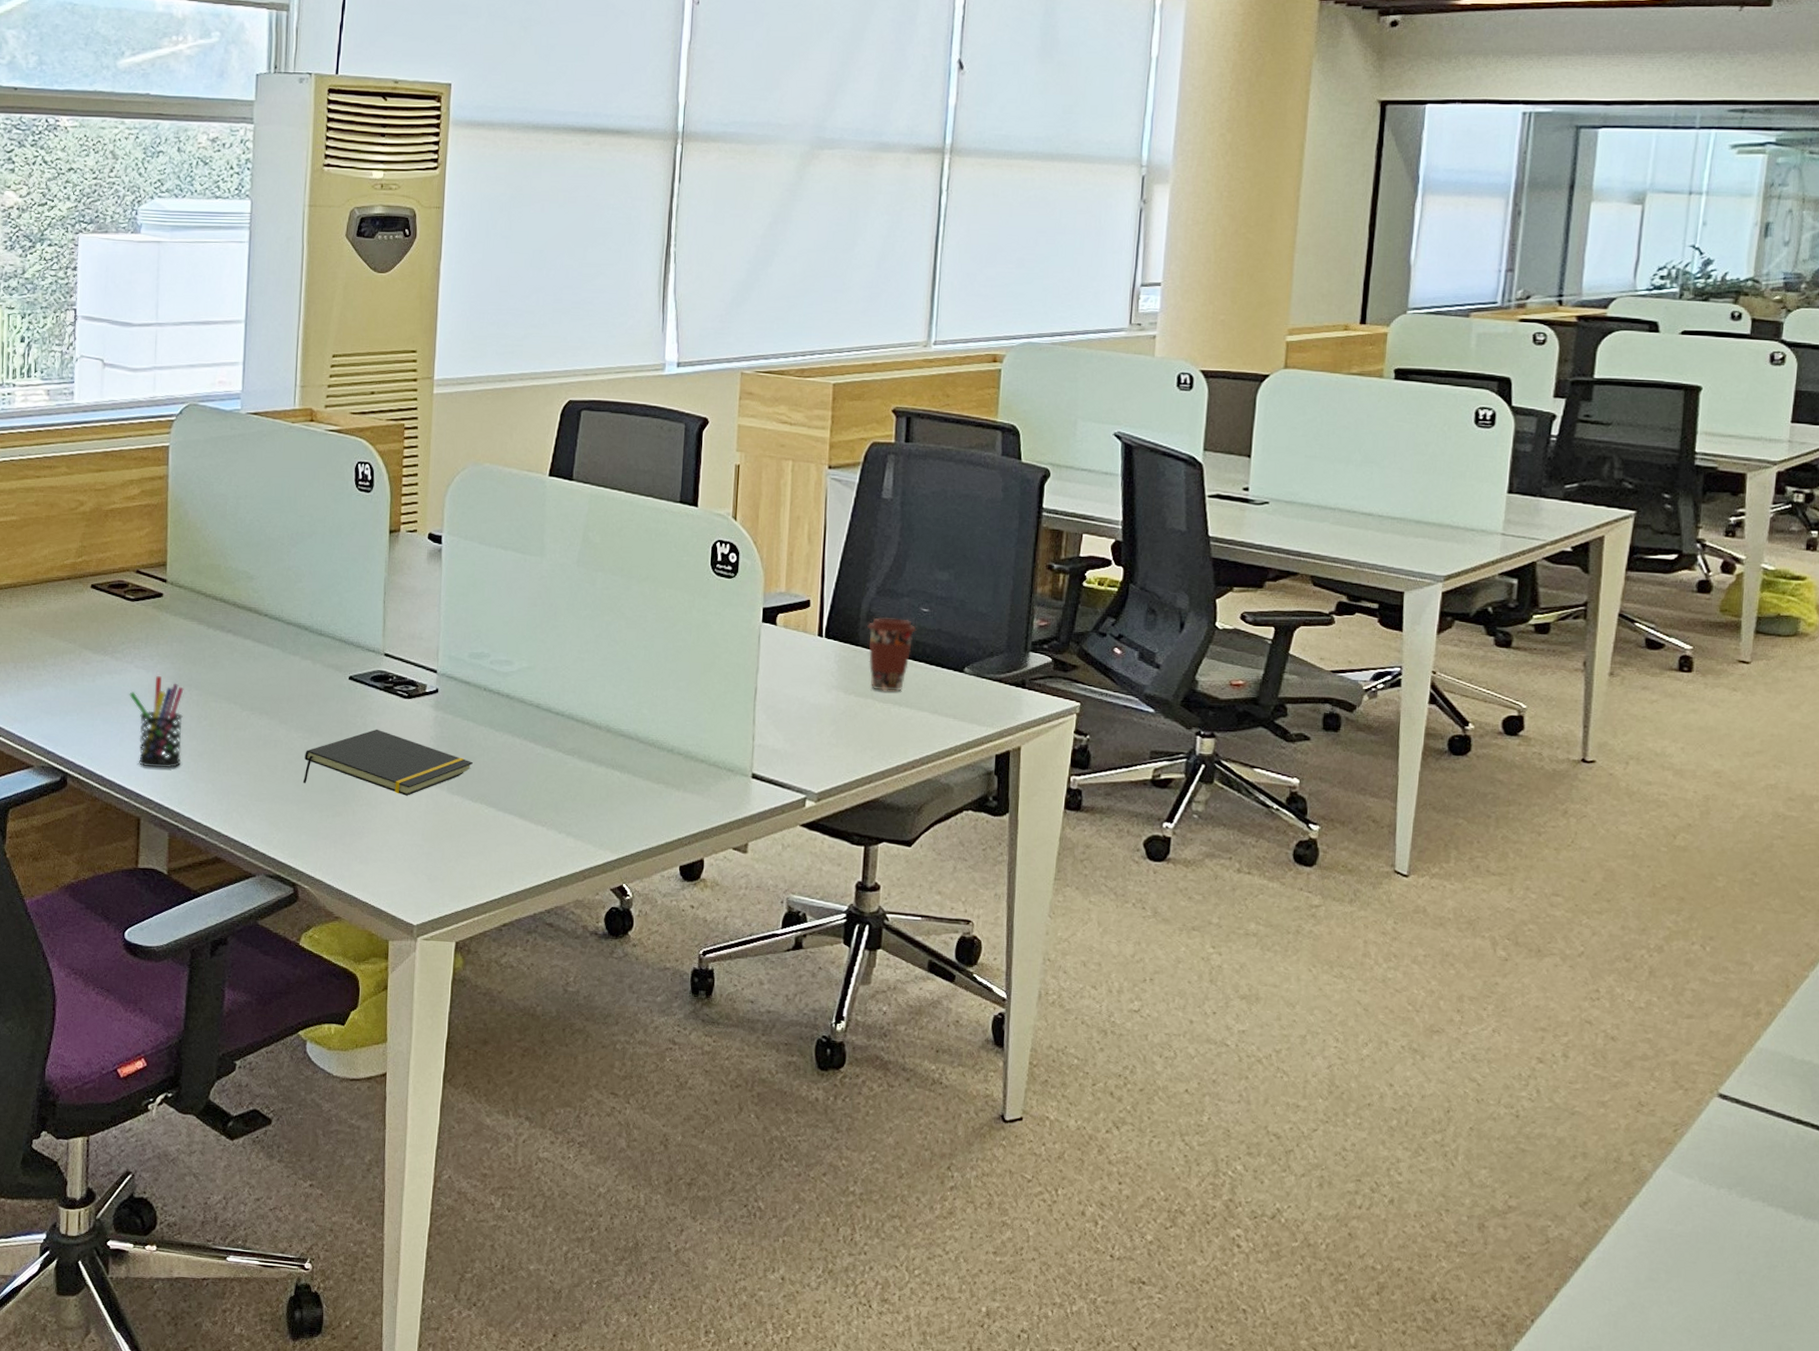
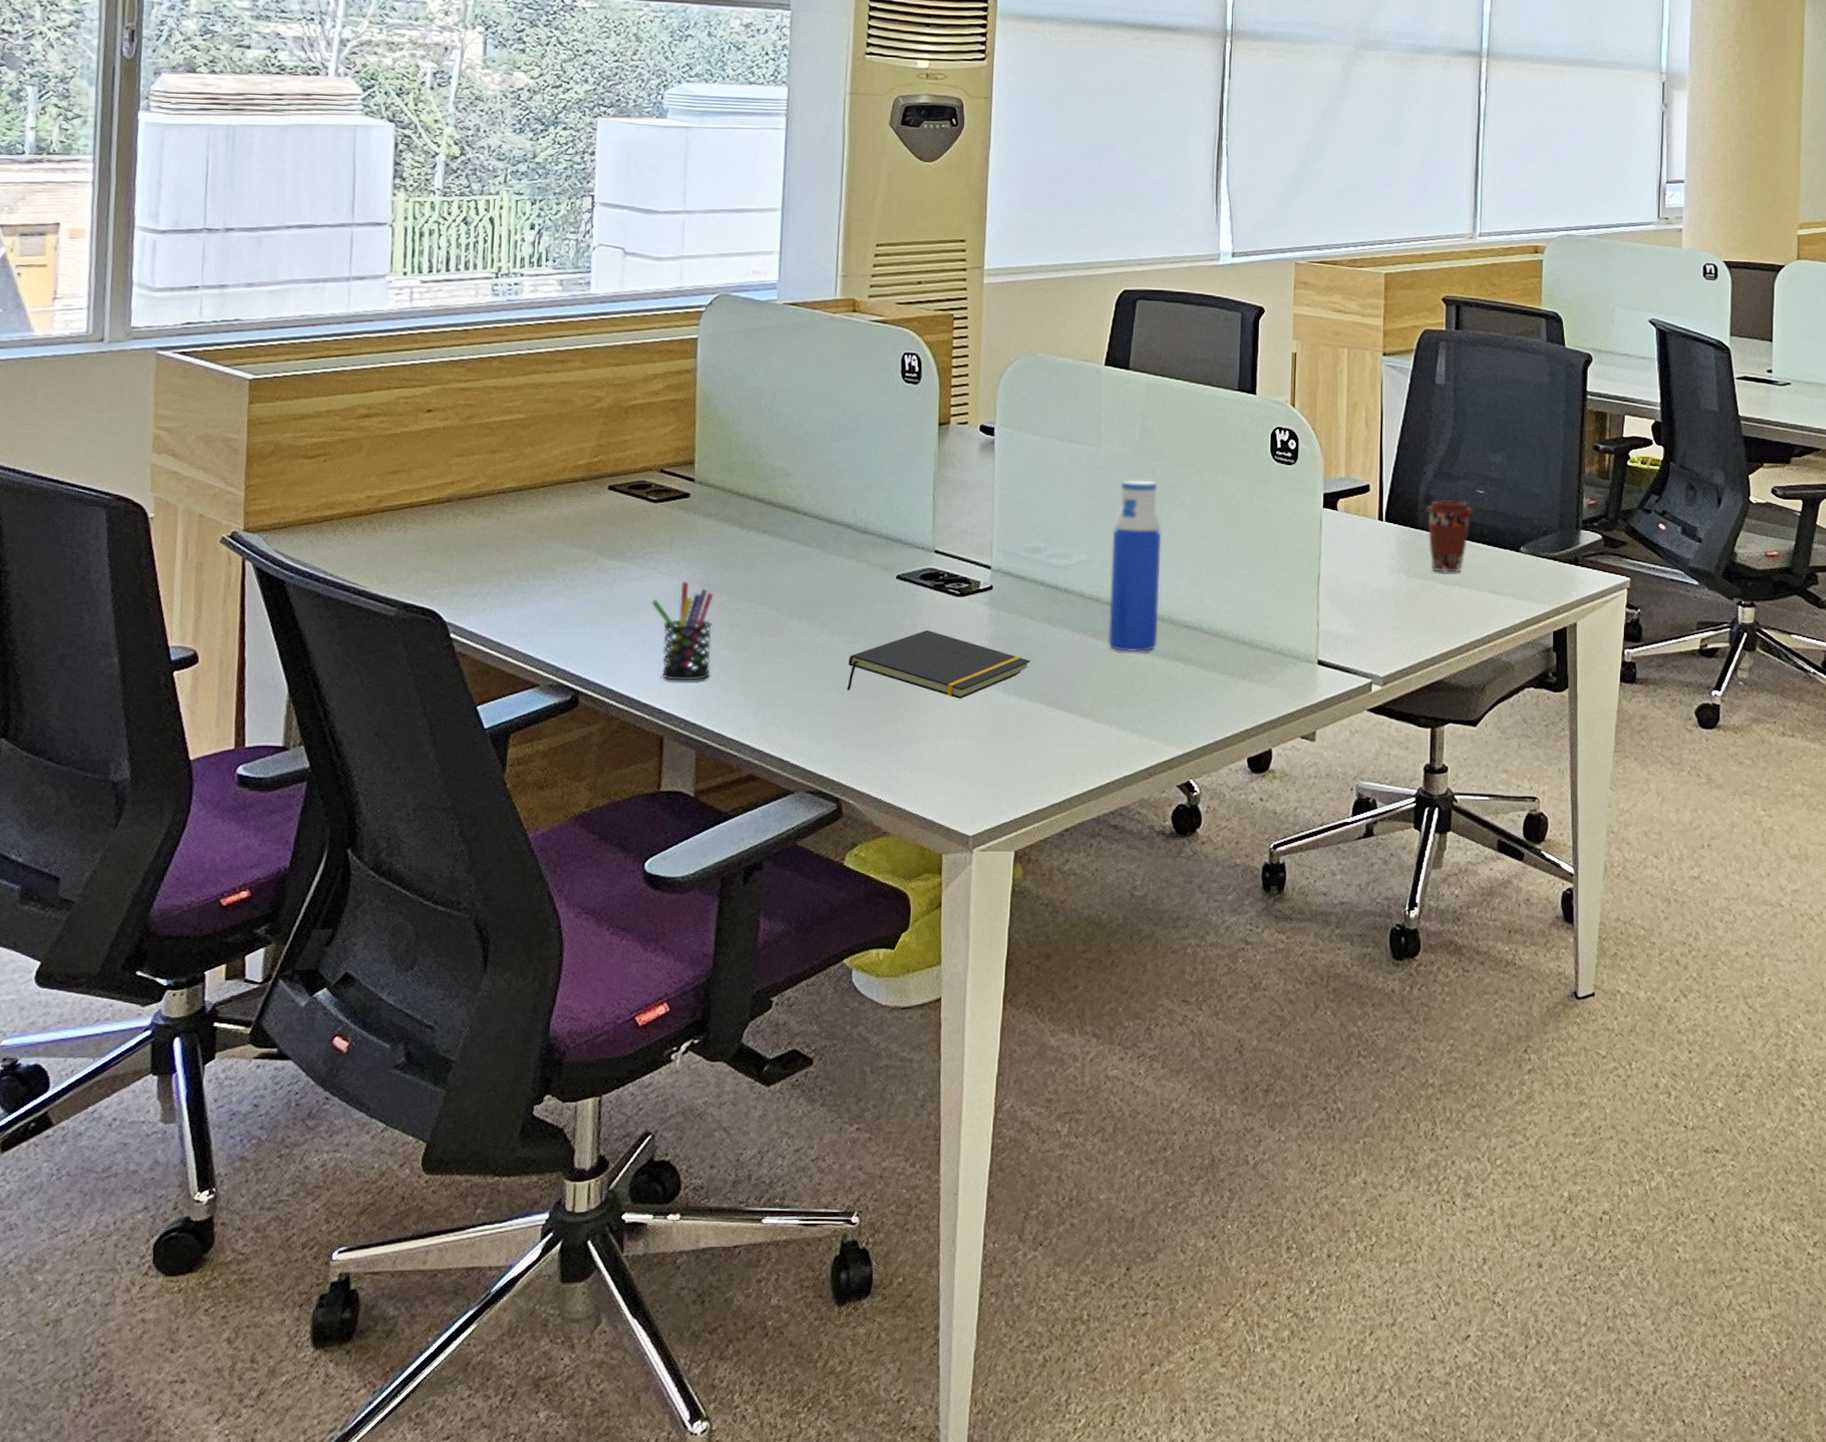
water bottle: none [547,590,602,759] -> present [1108,480,1162,652]

